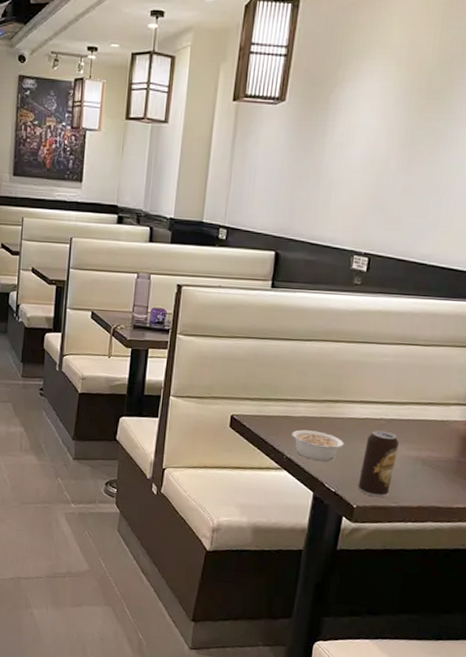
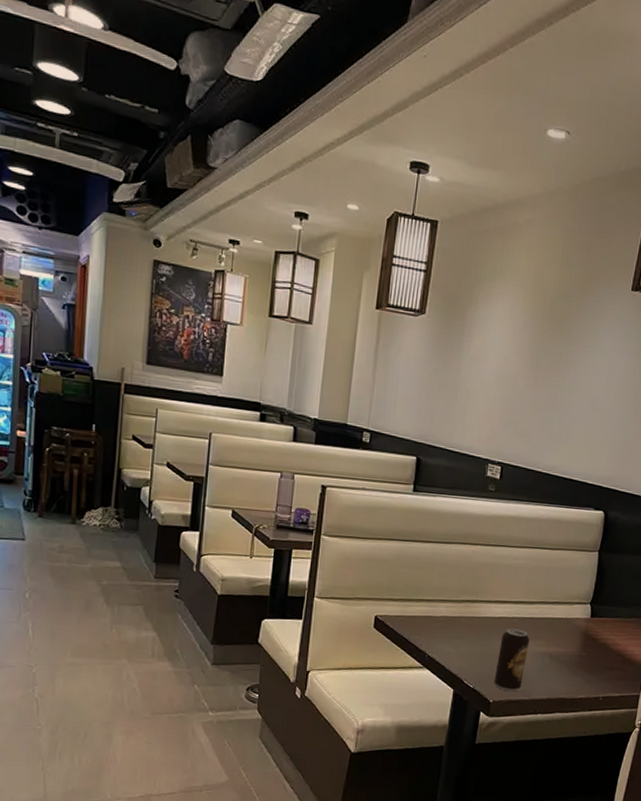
legume: present [292,429,344,461] -> none [433,629,481,659]

